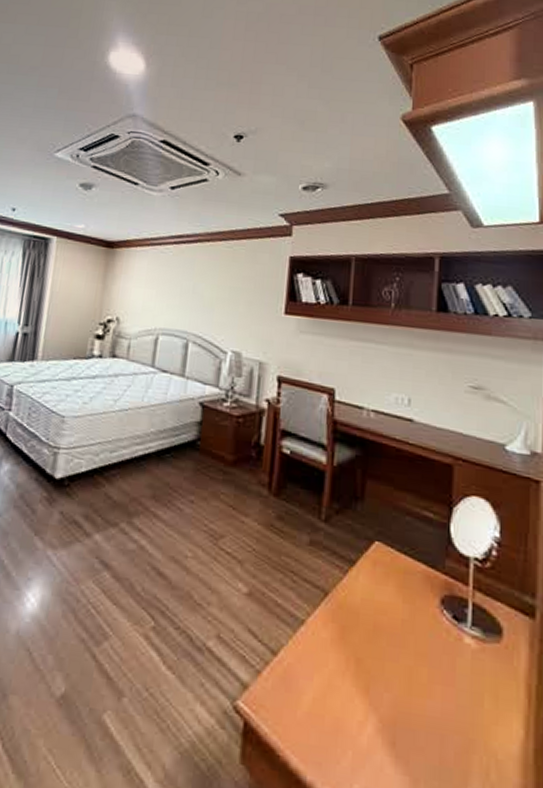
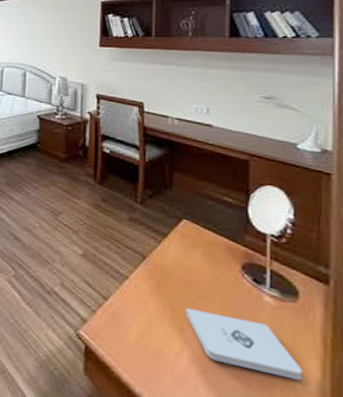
notepad: none [373,658,504,744] -> present [185,307,302,380]

